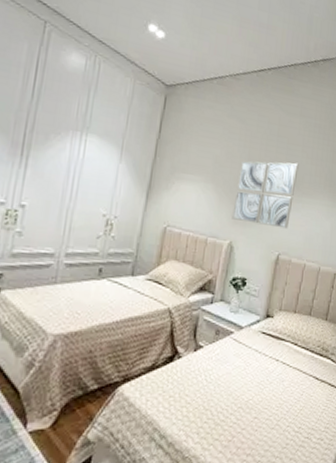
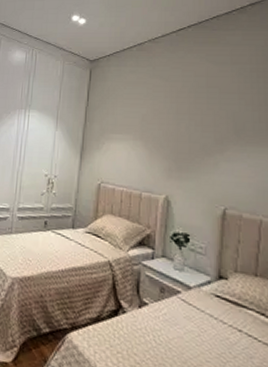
wall art: present [232,161,299,229] -> none [165,111,237,181]

